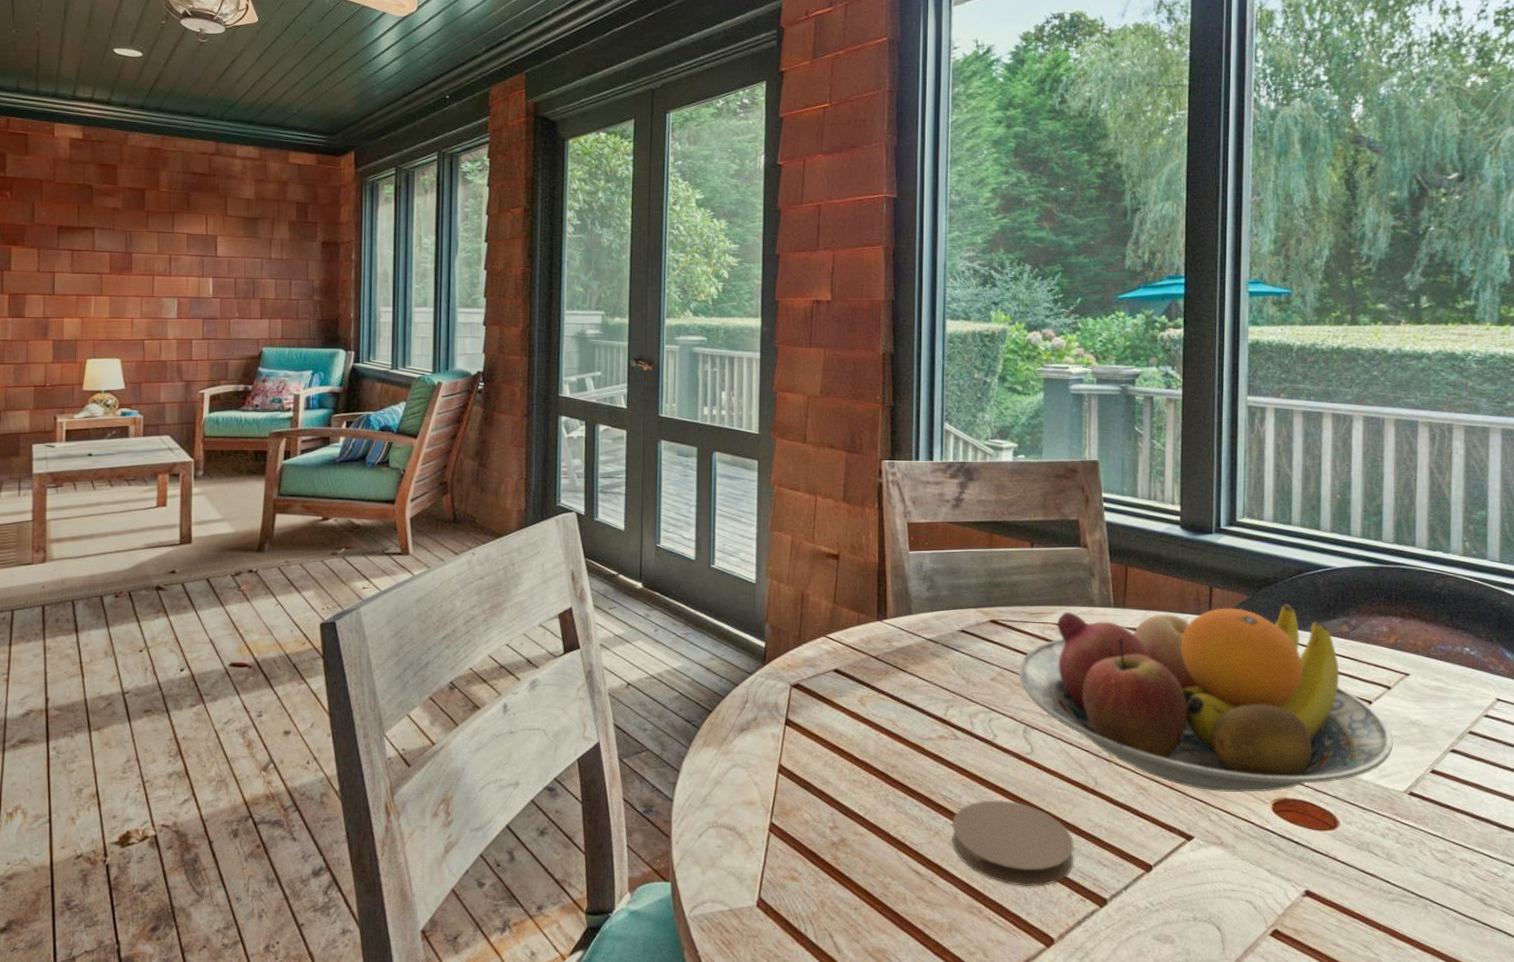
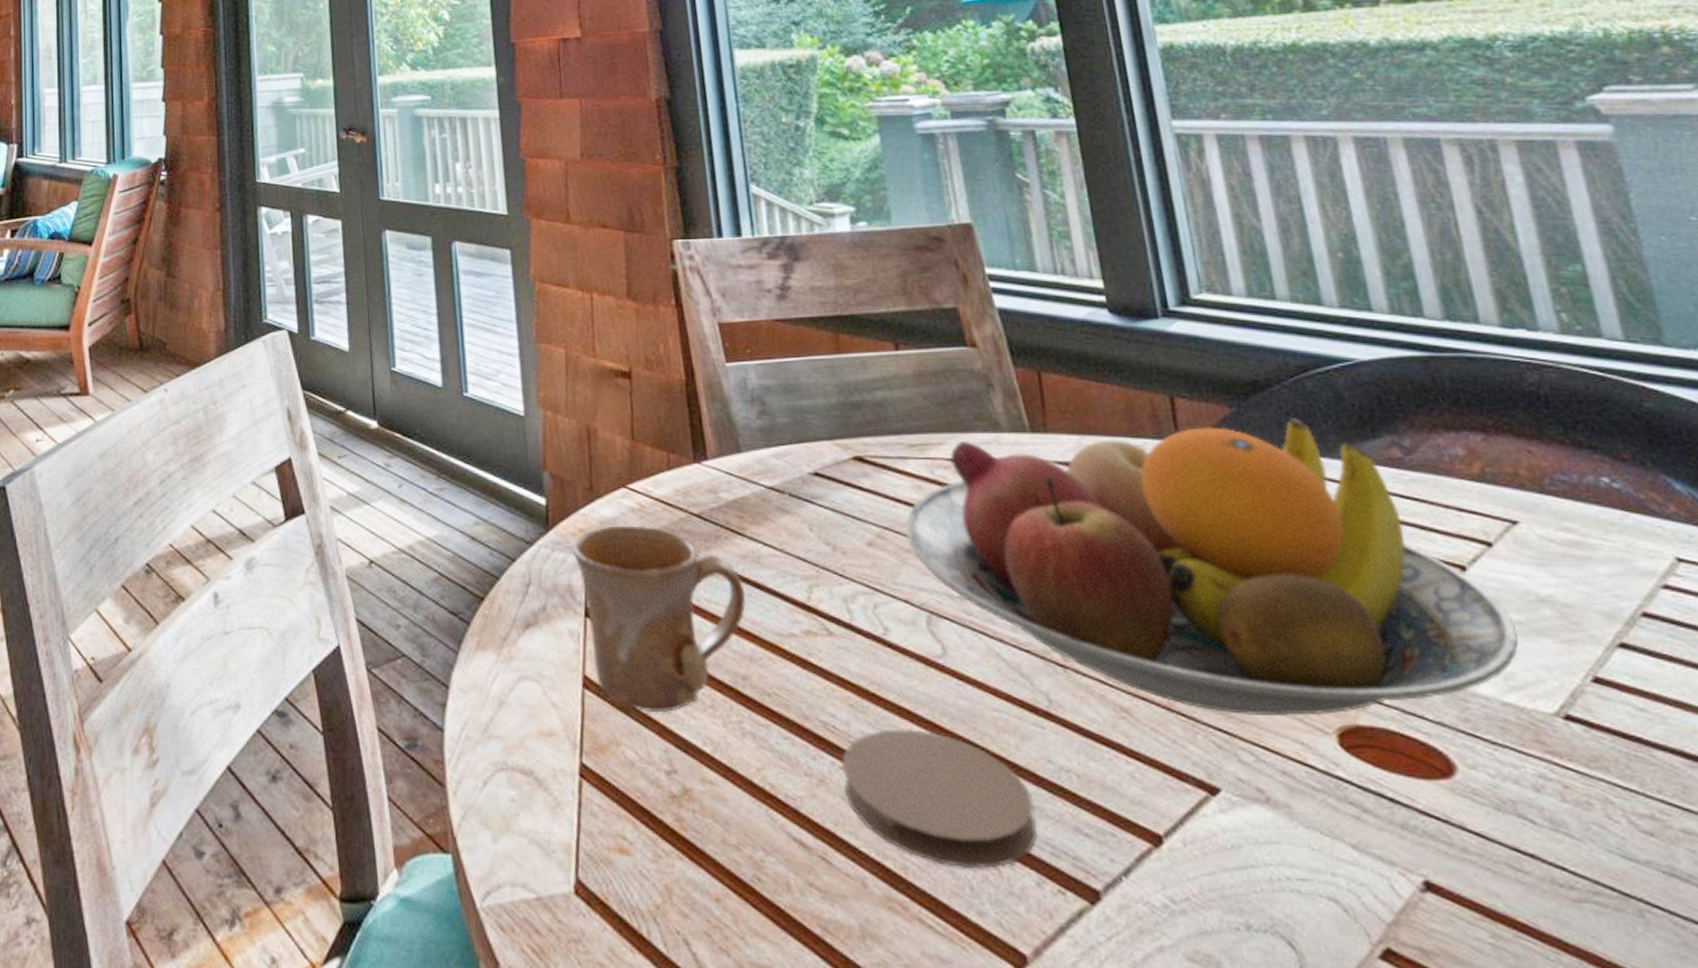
mug: none [780,662,902,789] -> present [572,525,746,713]

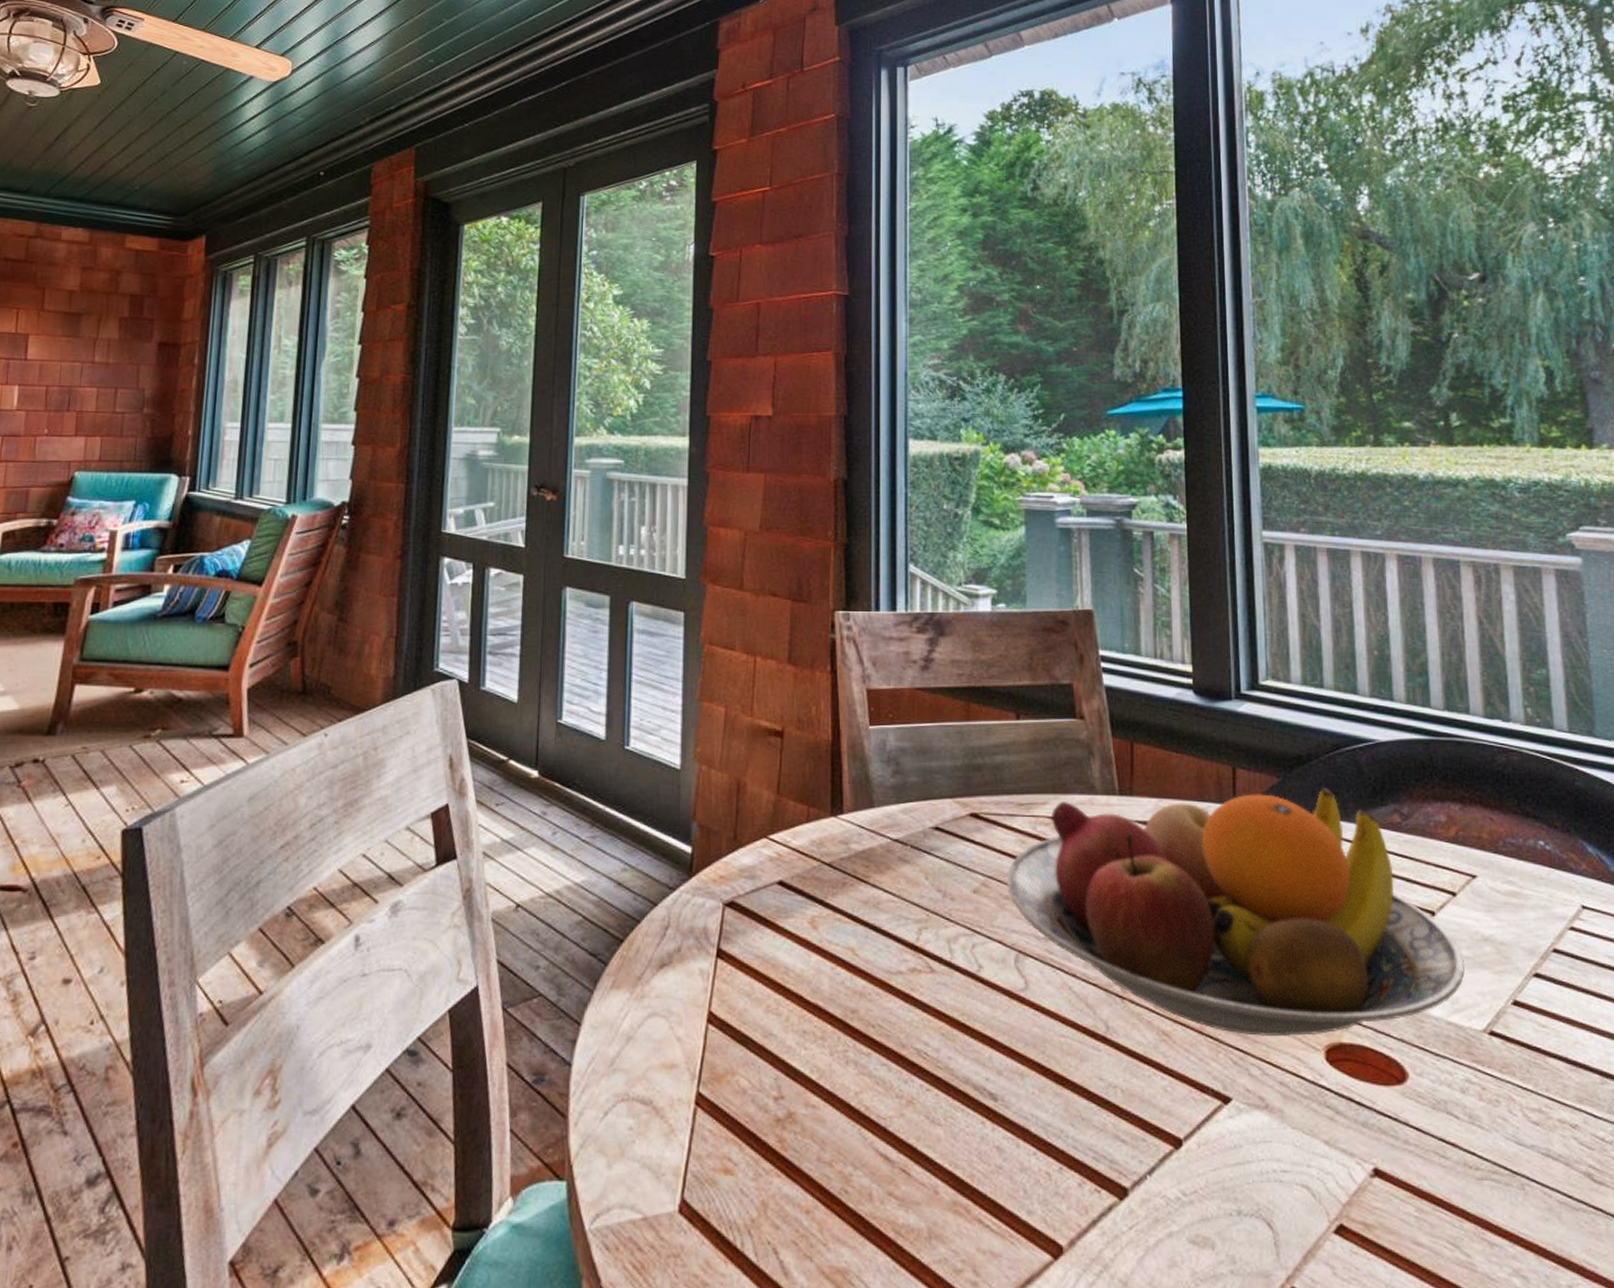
mug: present [572,525,746,713] -> none [711,872,863,1045]
coaster: present [842,729,1037,868] -> none [929,1054,1084,1173]

